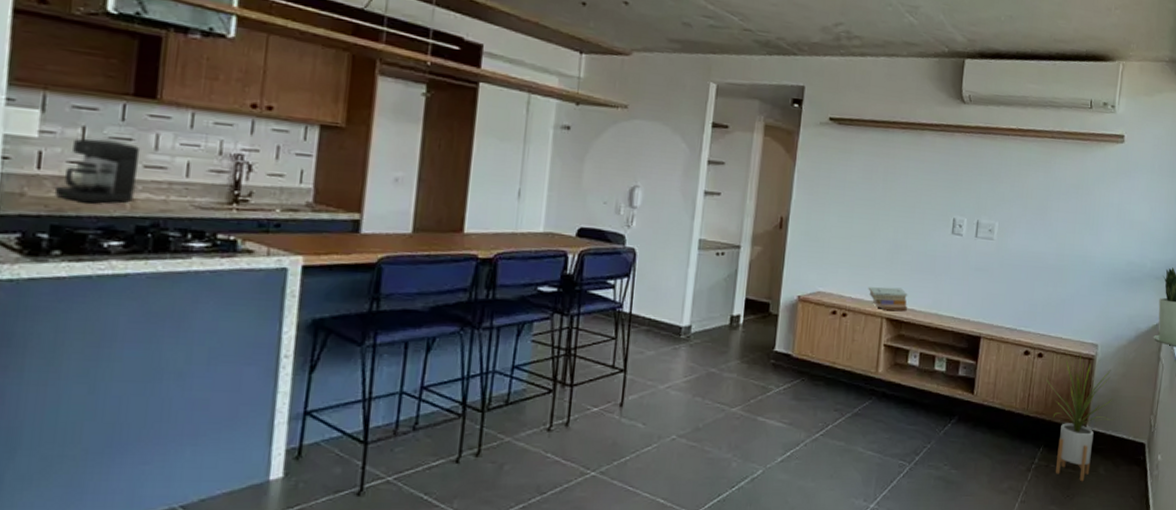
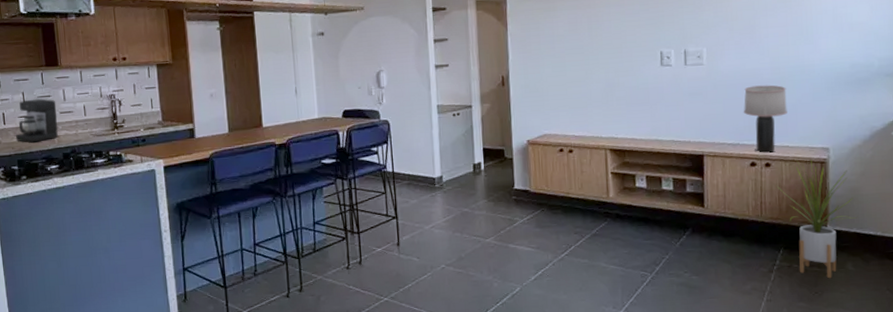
books: present [868,287,908,312] -> none [589,121,628,143]
table lamp: none [1024,269,1067,344] -> present [743,85,787,154]

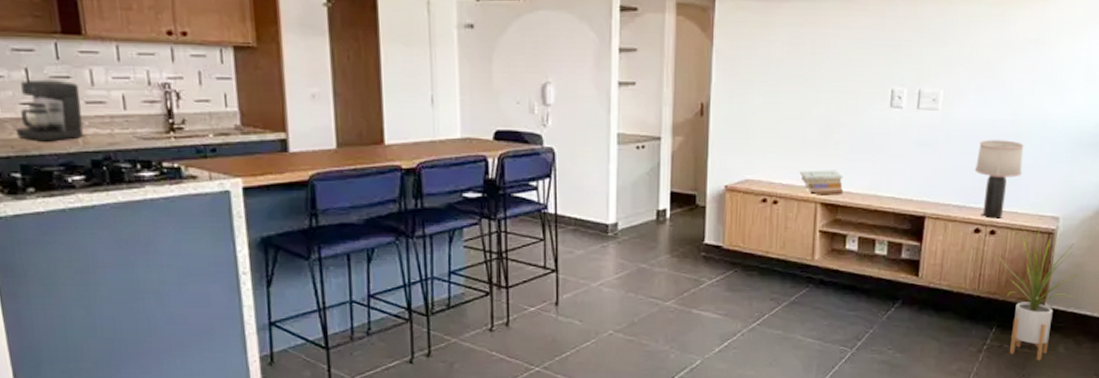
books: none [589,121,628,143] -> present [799,170,844,195]

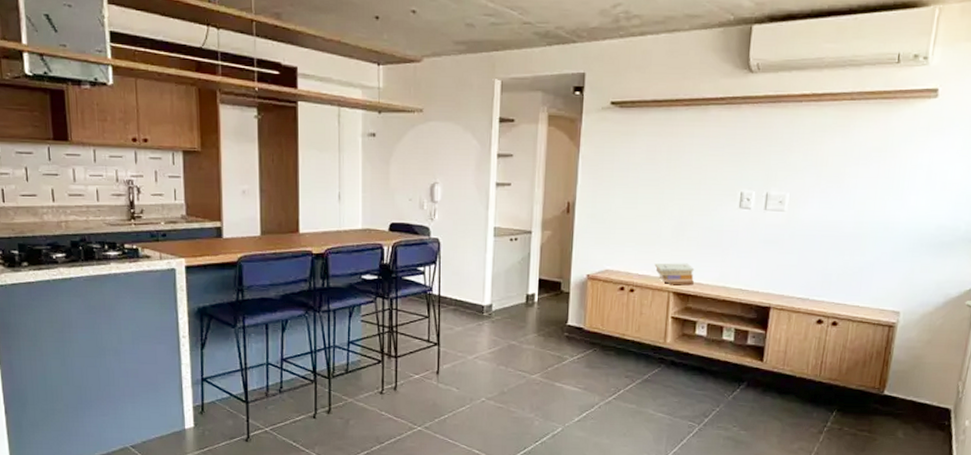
coffee maker: present [15,79,84,142] -> none [16,176,66,226]
table lamp: present [974,140,1024,220] -> none [818,239,866,312]
house plant: present [998,229,1076,361] -> none [840,322,916,445]

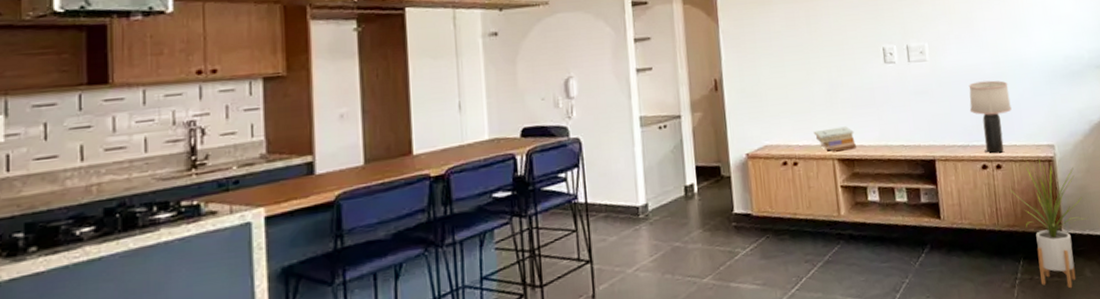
table lamp: none [818,239,866,312] -> present [968,80,1012,155]
house plant: none [840,322,916,445] -> present [1009,158,1088,289]

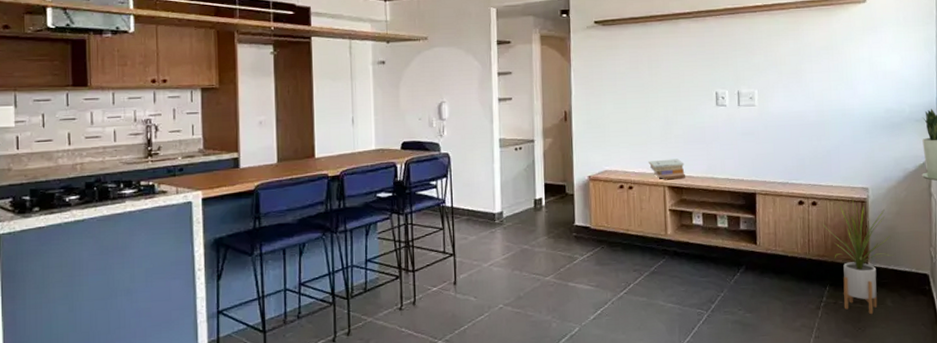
table lamp: present [968,80,1012,155] -> none [791,127,831,193]

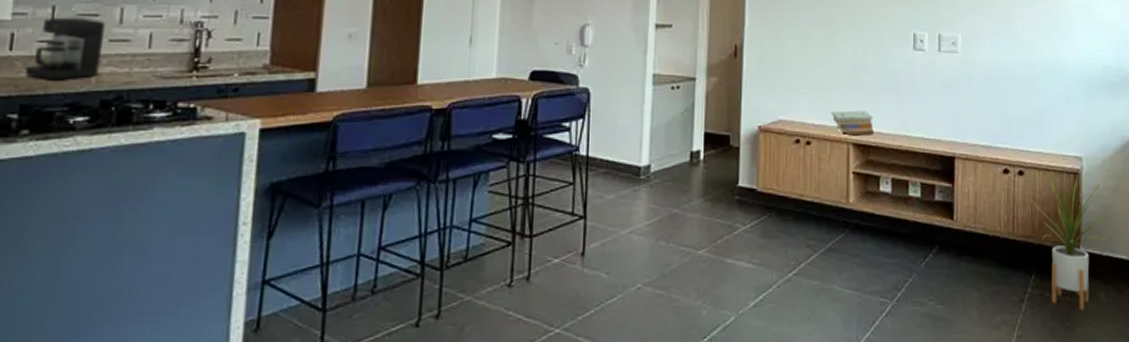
coffee maker: none [29,121,82,170] -> present [24,17,106,81]

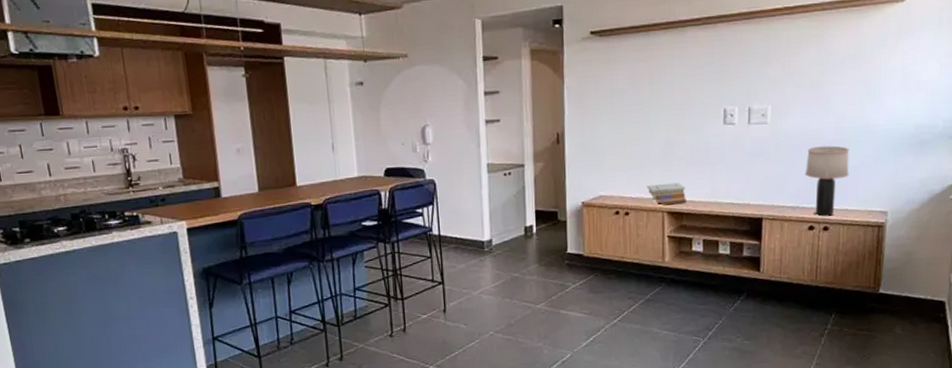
coffee maker: present [24,17,106,81] -> none [14,152,64,202]
table lamp: none [997,81,1041,160] -> present [804,145,849,217]
house plant: present [1029,169,1109,311] -> none [833,223,909,342]

